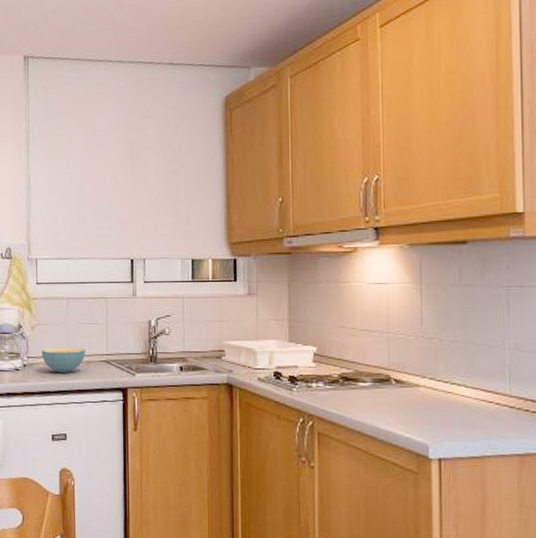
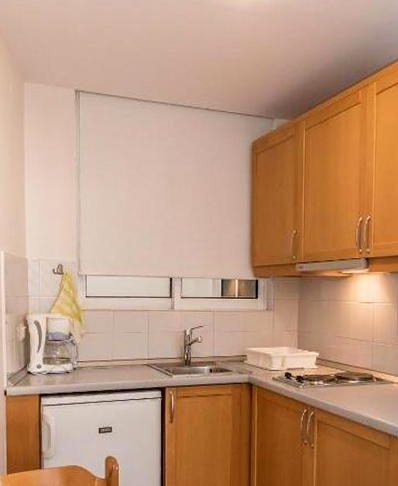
cereal bowl: present [41,347,85,373] -> none [89,353,129,375]

